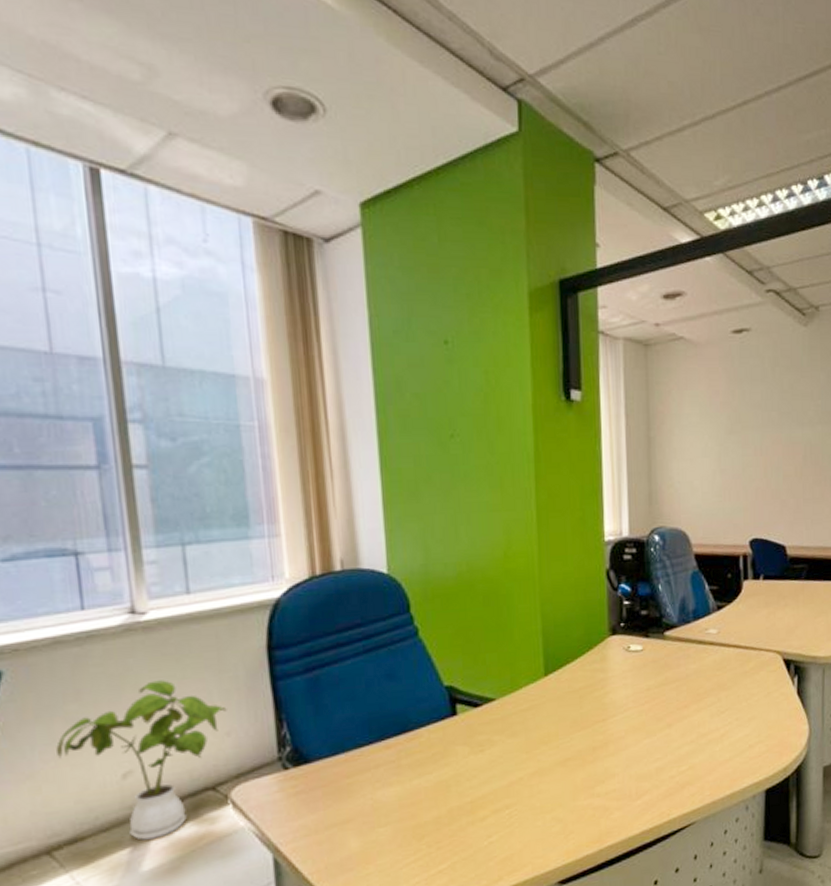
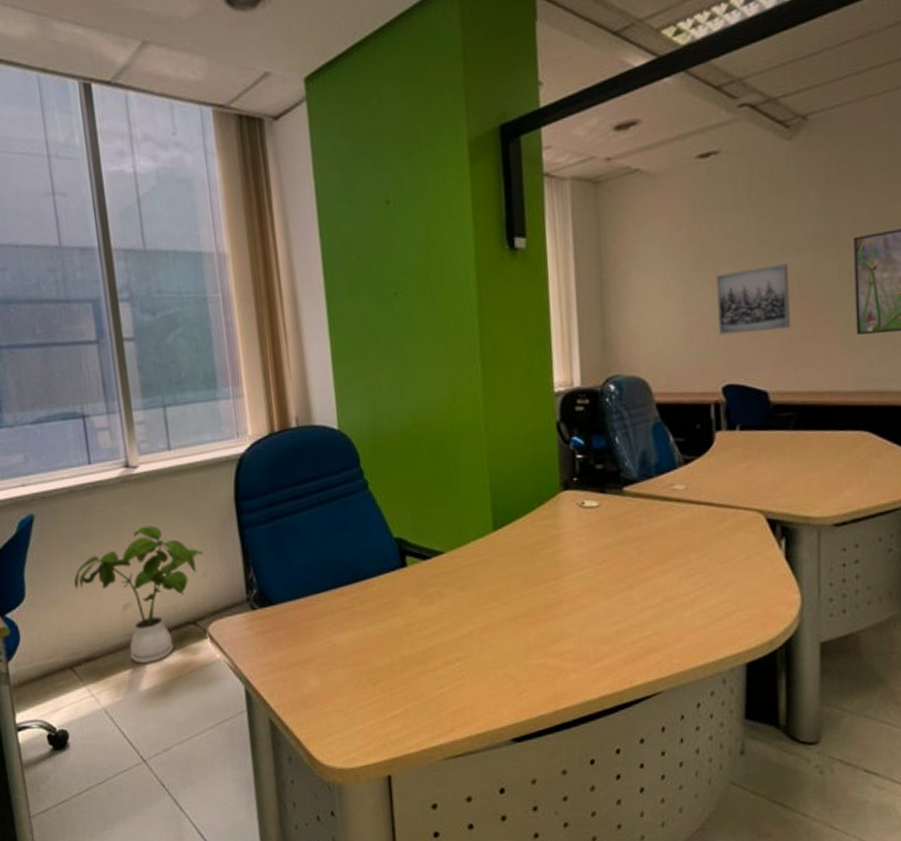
wall art: none [745,433,804,494] -> present [715,263,790,335]

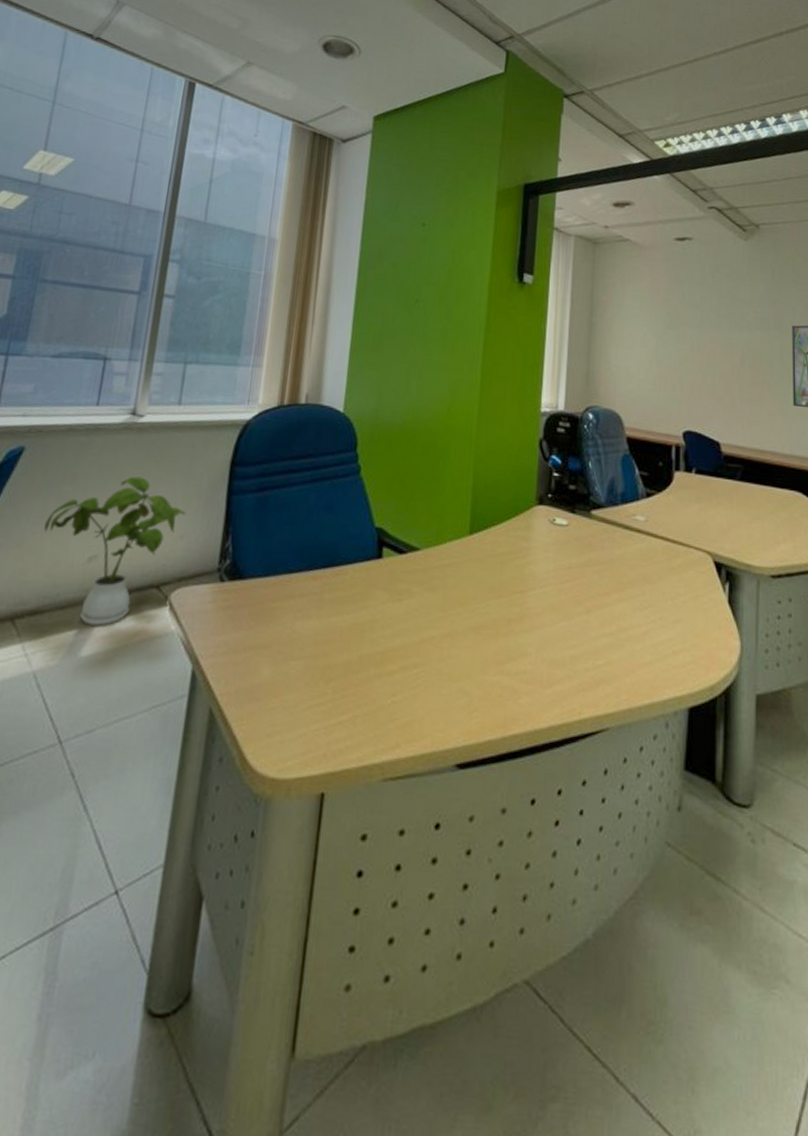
wall art: present [715,263,790,335] -> none [683,335,741,390]

